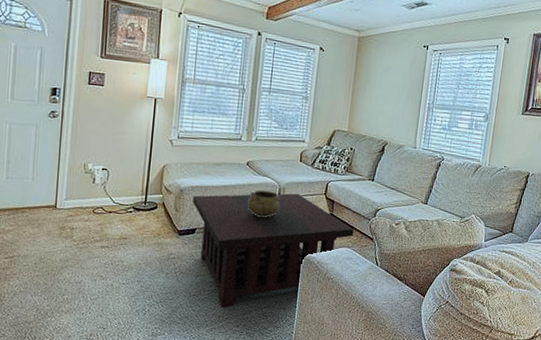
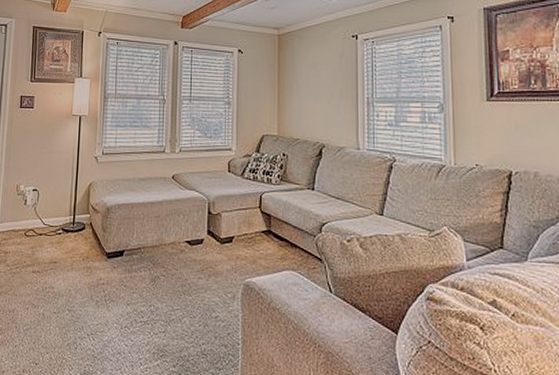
coffee table: present [193,193,354,307] -> none [120,207,298,343]
decorative bowl: present [247,190,280,217] -> none [175,205,211,236]

